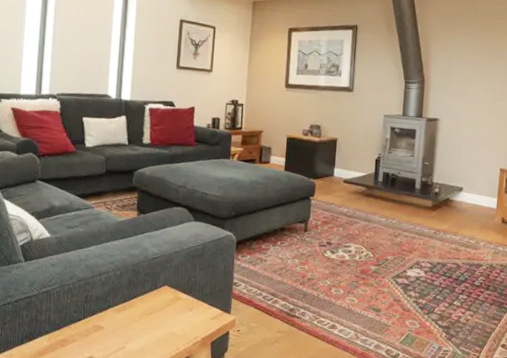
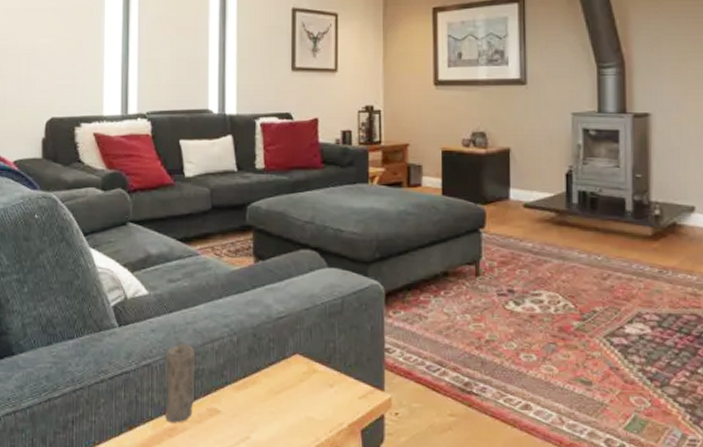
candle: none [59,270,86,336] -> present [165,336,196,423]

